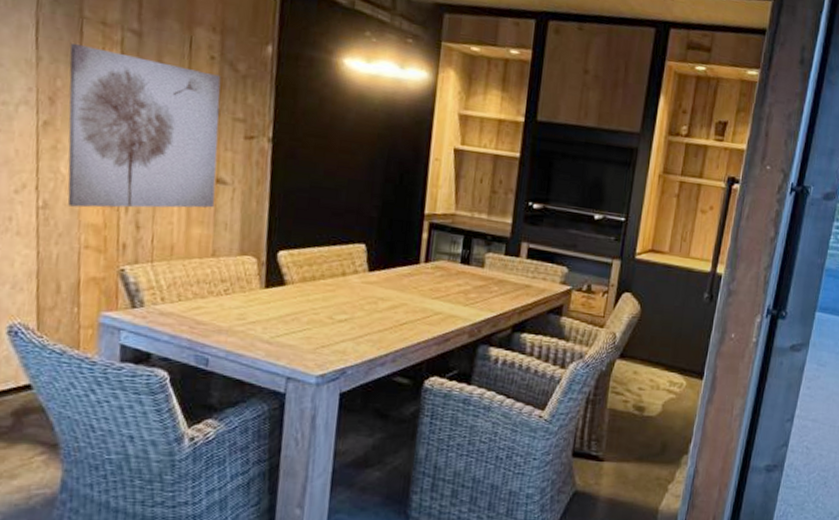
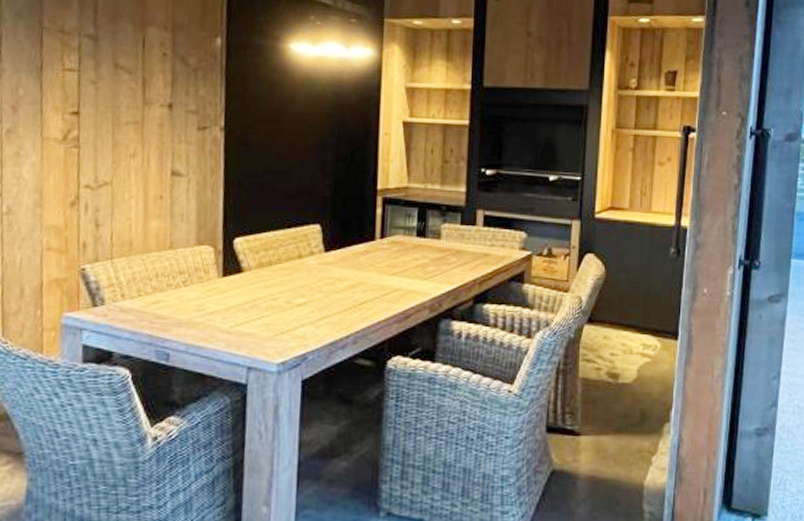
wall art: present [67,43,221,208] -> none [30,52,174,210]

